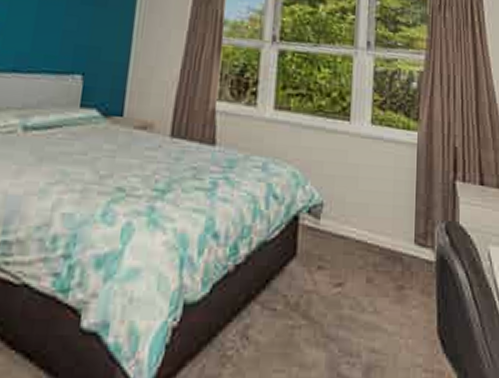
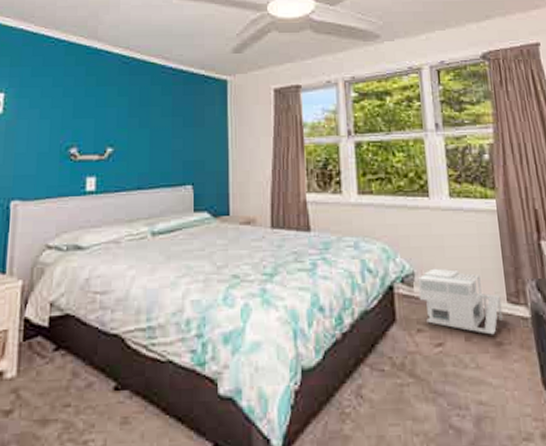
architectural model: none [324,200,409,278] -> present [417,268,503,335]

